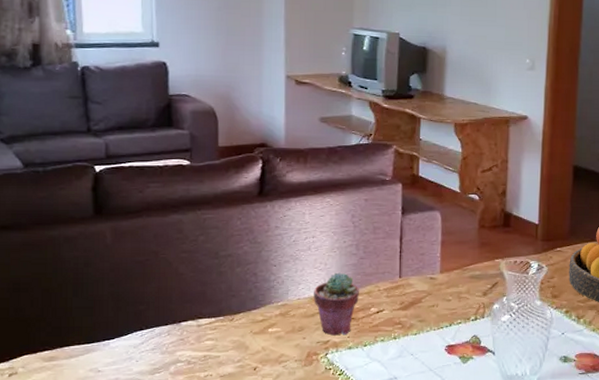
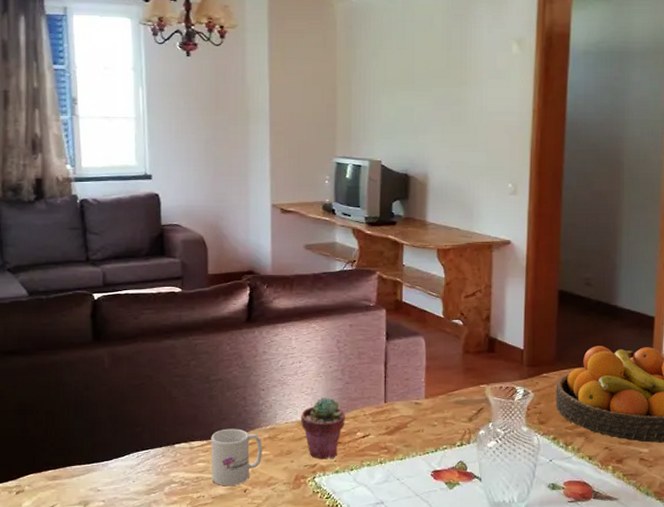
mug: none [219,305,273,364] -> present [211,428,262,485]

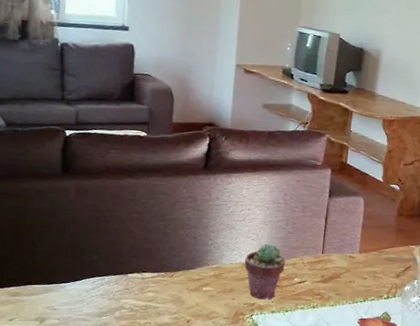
mug: present [211,428,262,485] -> none [159,264,208,316]

